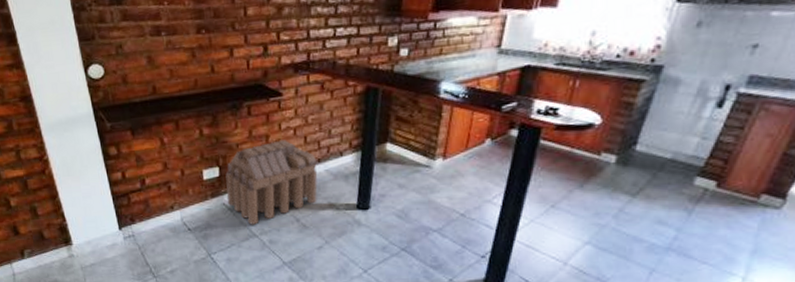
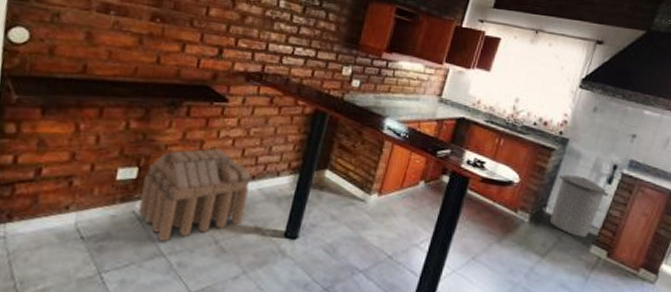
trash can: none [642,104,718,171] -> present [550,174,608,238]

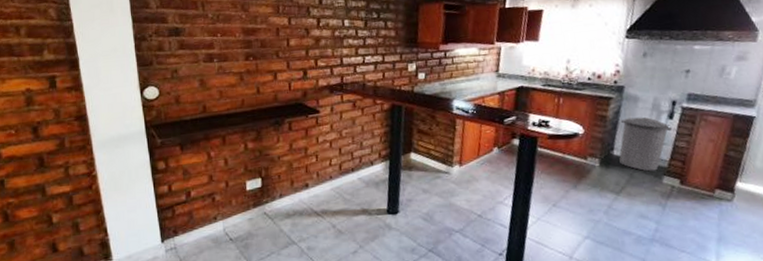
stool: present [138,148,251,242] -> none [267,151,352,233]

